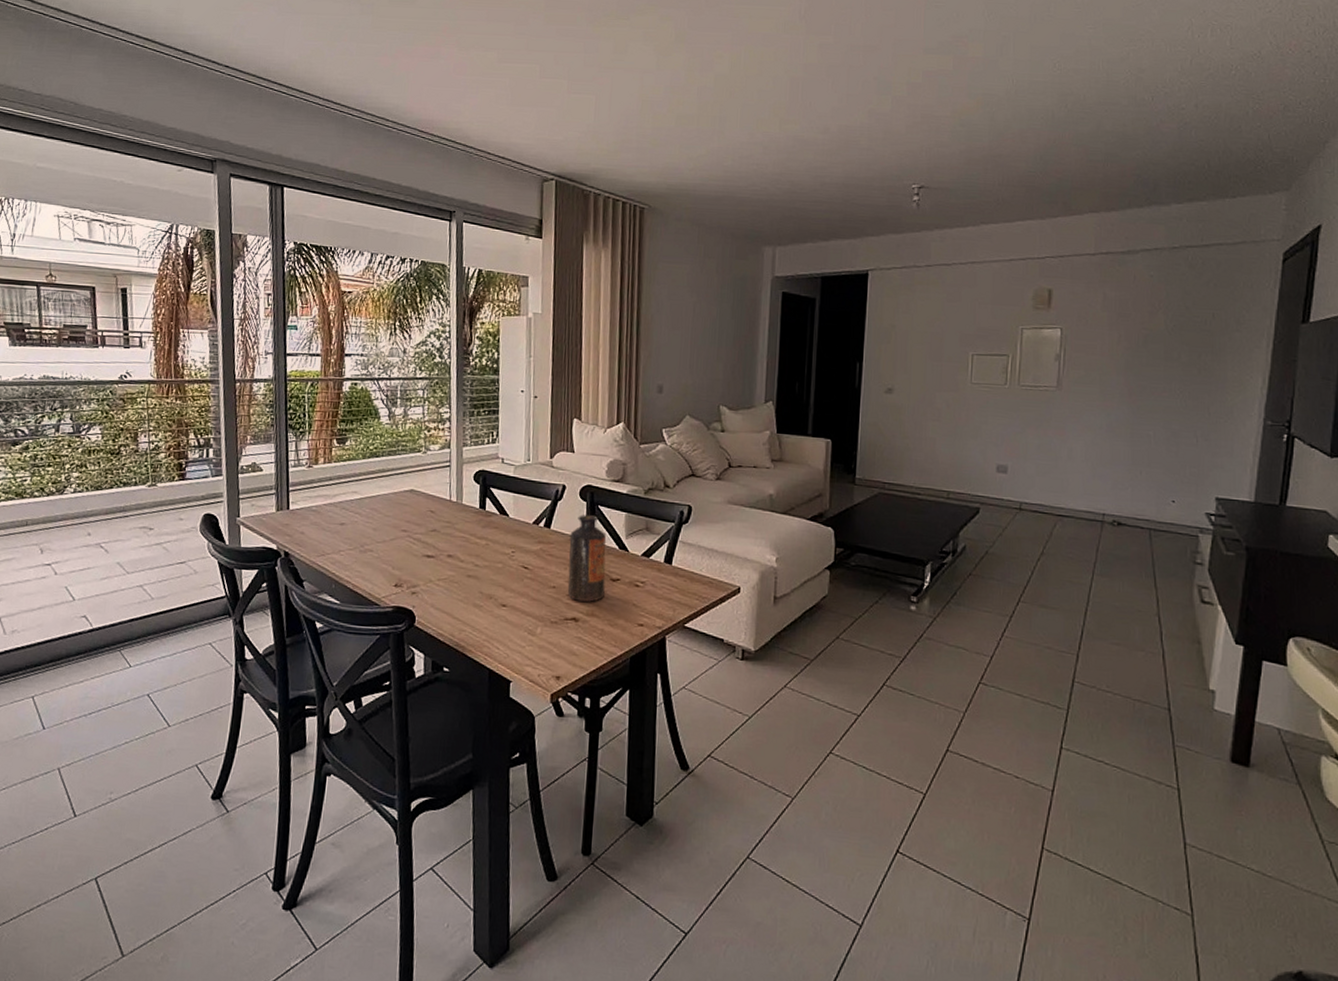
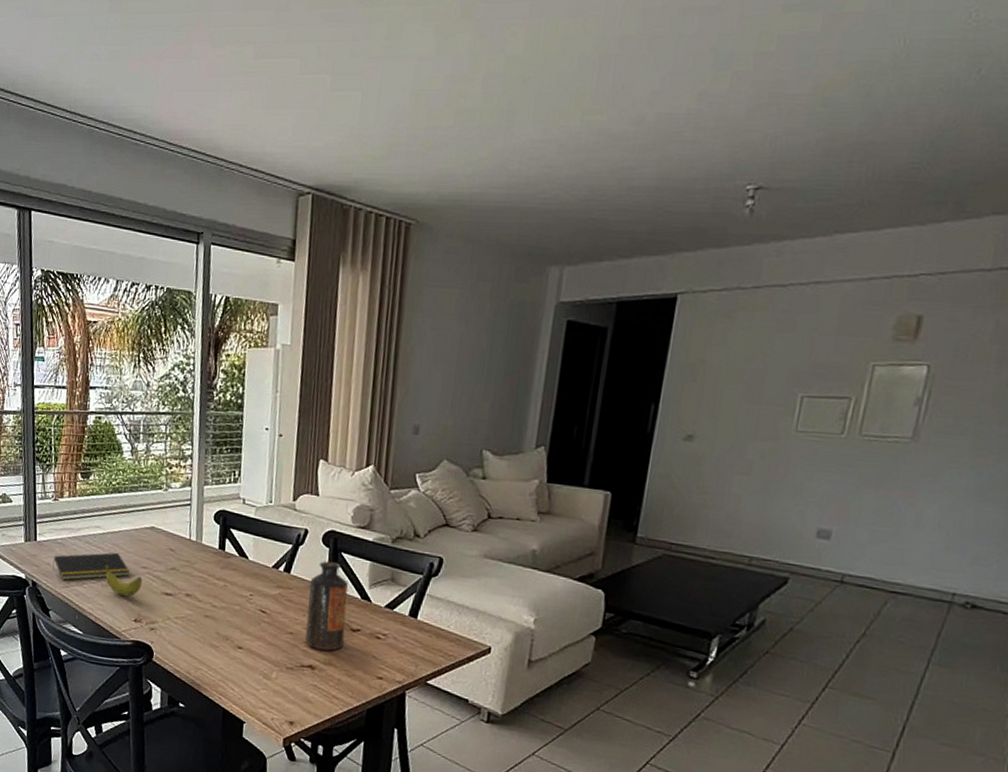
notepad: none [307,517,389,549] -> present [52,552,130,581]
banana: none [363,531,403,562] -> present [105,565,143,597]

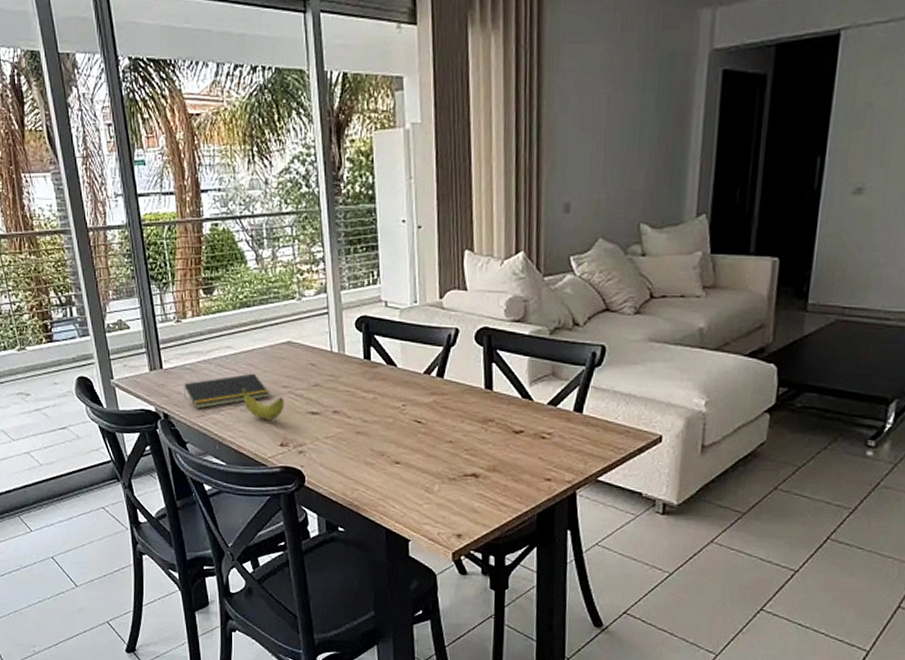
bottle: present [305,561,348,651] -> none [465,361,508,456]

